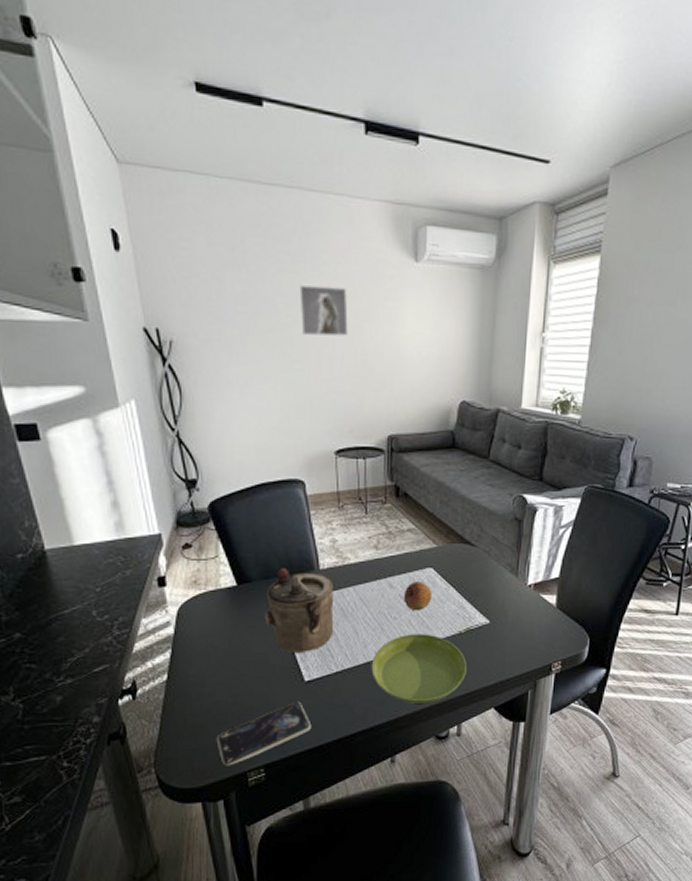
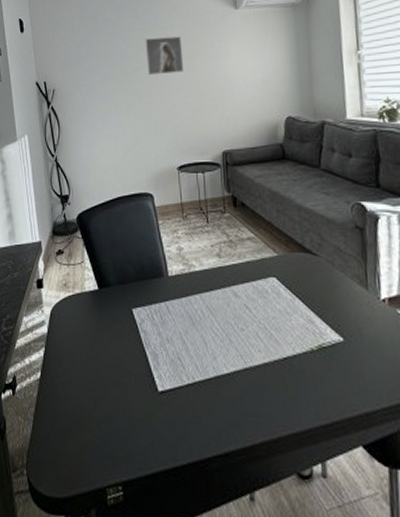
smartphone: present [216,701,312,766] -> none [79,413,166,478]
teapot: present [264,567,334,652] -> none [121,273,184,360]
saucer: present [371,634,467,703] -> none [221,347,324,431]
fruit: present [403,581,433,611] -> none [248,291,278,323]

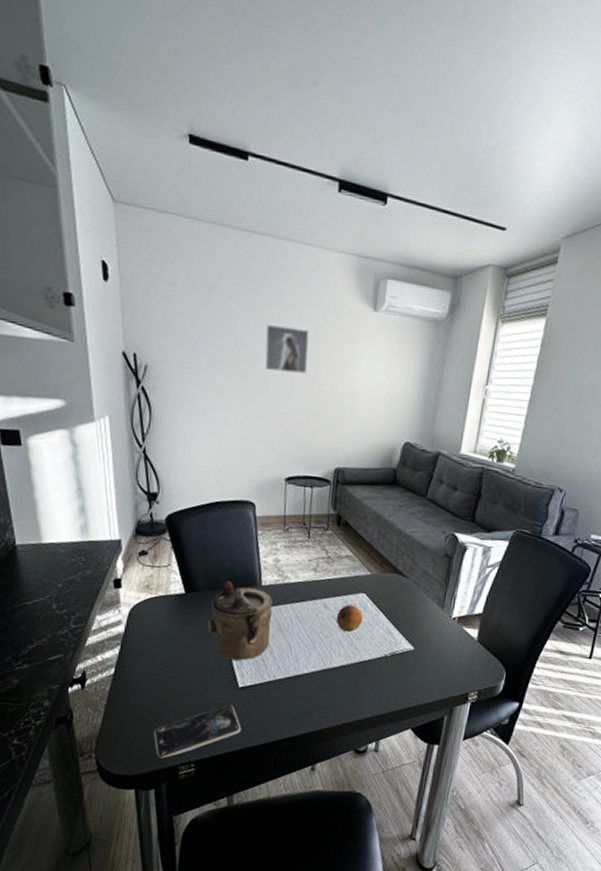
smartphone: none [79,413,166,478] -> present [153,705,242,759]
teapot: none [121,273,184,360] -> present [207,580,273,661]
fruit: none [248,291,278,323] -> present [336,604,364,633]

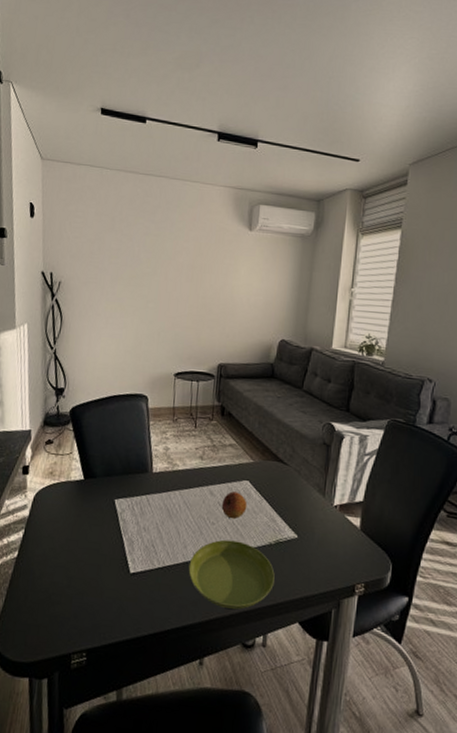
smartphone: present [153,705,242,759] -> none [49,591,132,646]
teapot: present [207,580,273,661] -> none [102,467,163,546]
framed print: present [265,325,309,374] -> none [158,245,195,284]
saucer: none [300,652,389,719] -> present [188,539,275,609]

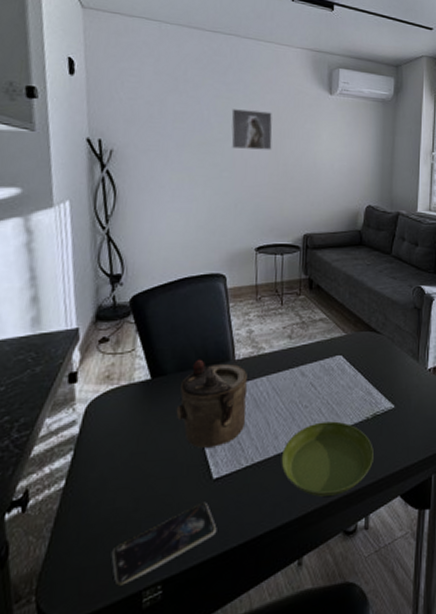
smartphone: none [49,591,132,646] -> present [111,502,217,586]
teapot: none [102,467,163,546] -> present [176,359,248,448]
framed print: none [158,245,195,284] -> present [231,109,273,150]
fruit: present [221,491,248,519] -> none [314,369,342,399]

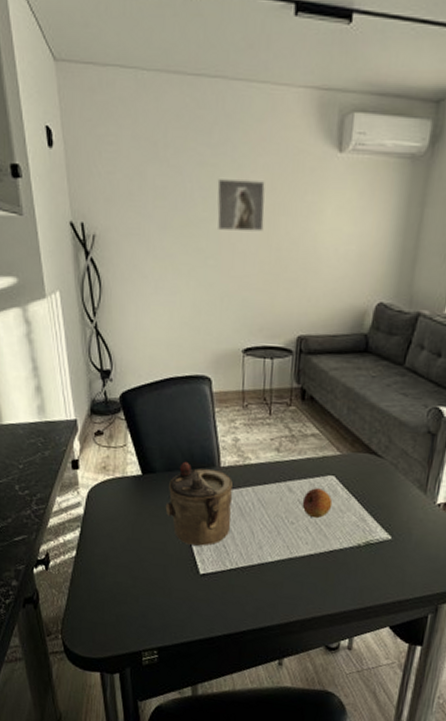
smartphone: present [111,502,217,586] -> none [116,592,204,643]
saucer: present [281,421,374,497] -> none [264,540,364,612]
fruit: none [314,369,342,399] -> present [302,488,333,519]

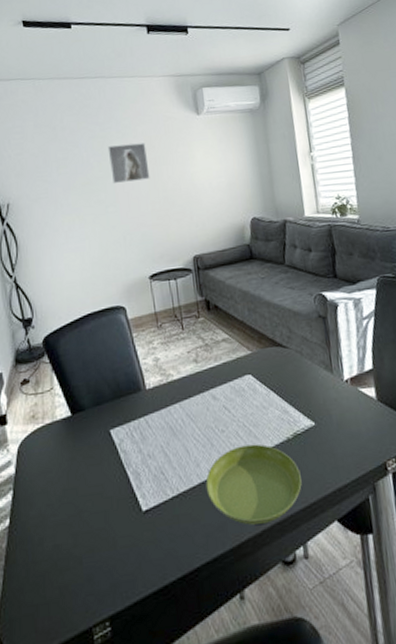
teapot: present [165,461,233,546] -> none [98,391,166,481]
saucer: none [264,540,364,612] -> present [205,444,302,525]
fruit: present [302,488,333,519] -> none [227,390,256,422]

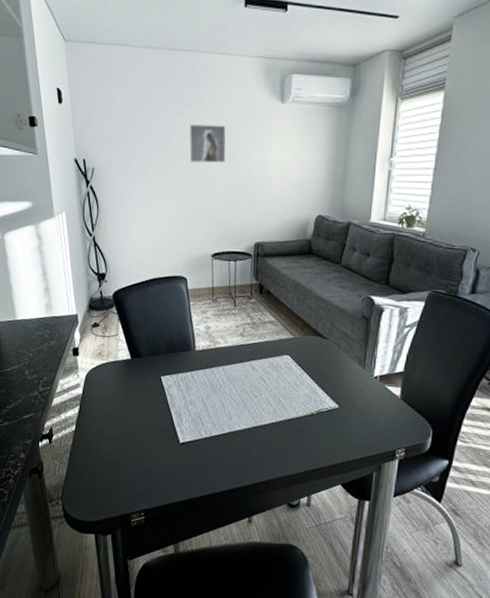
saucer: present [205,444,302,525] -> none [234,411,317,474]

